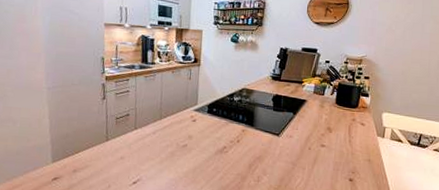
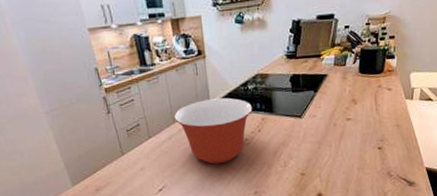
mixing bowl: none [162,103,235,167] -> present [174,97,252,164]

